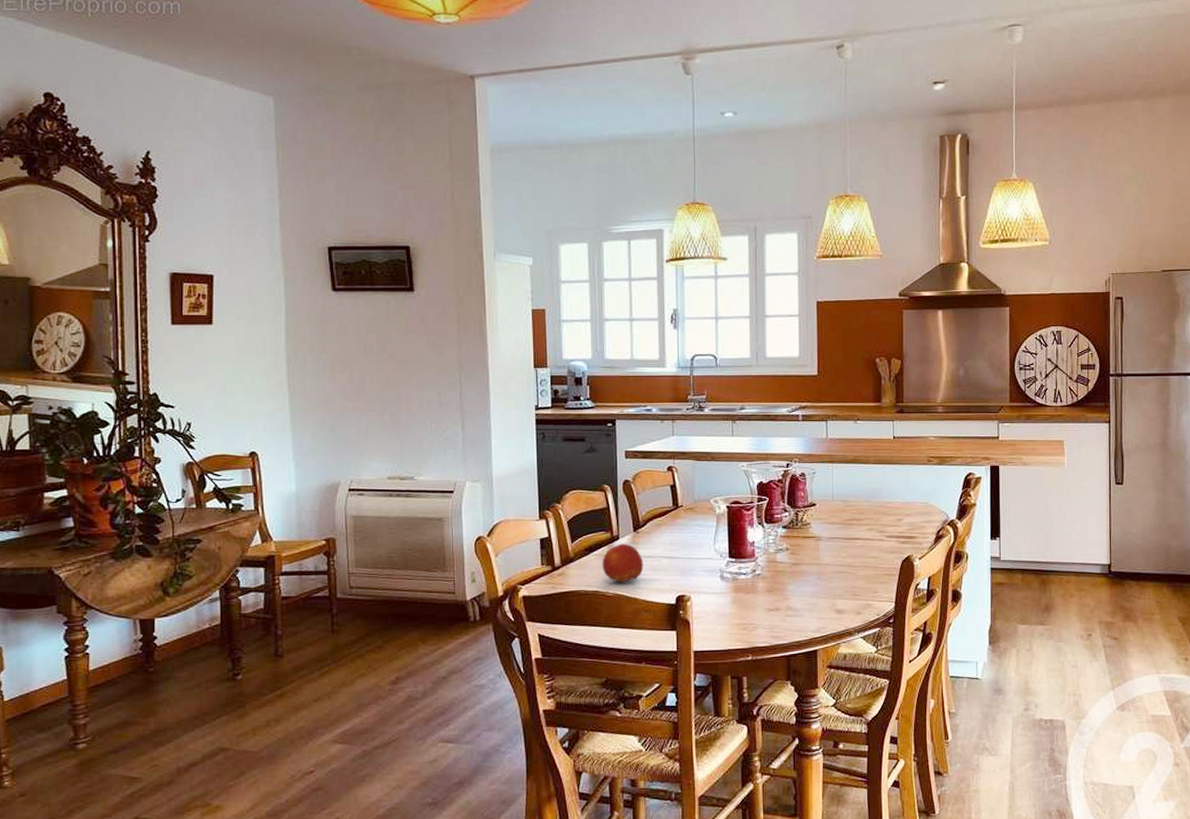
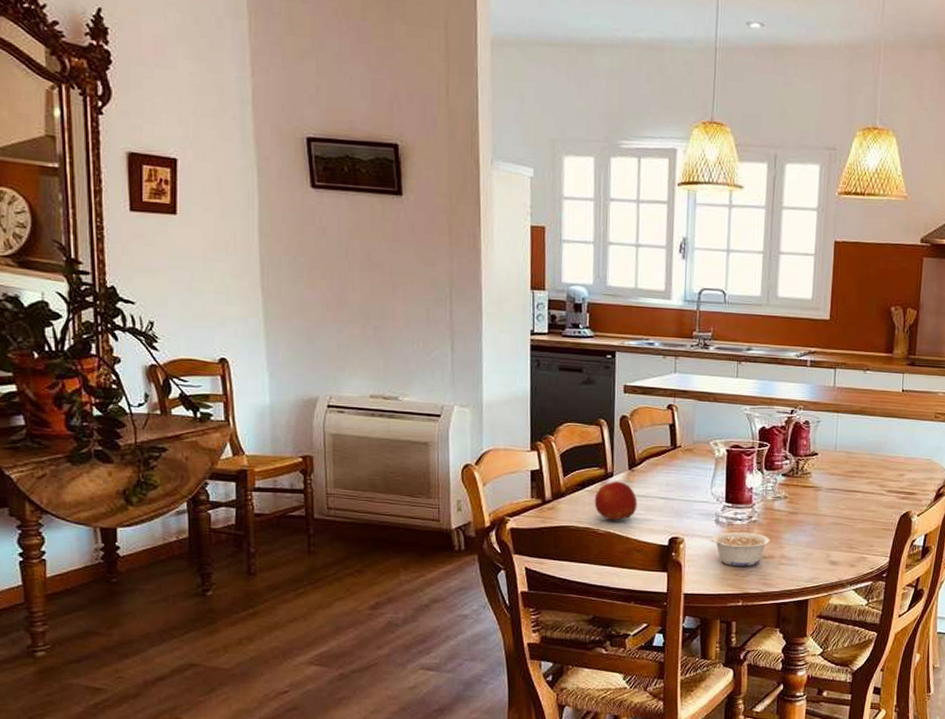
legume: none [715,585,775,621] -> present [709,531,770,567]

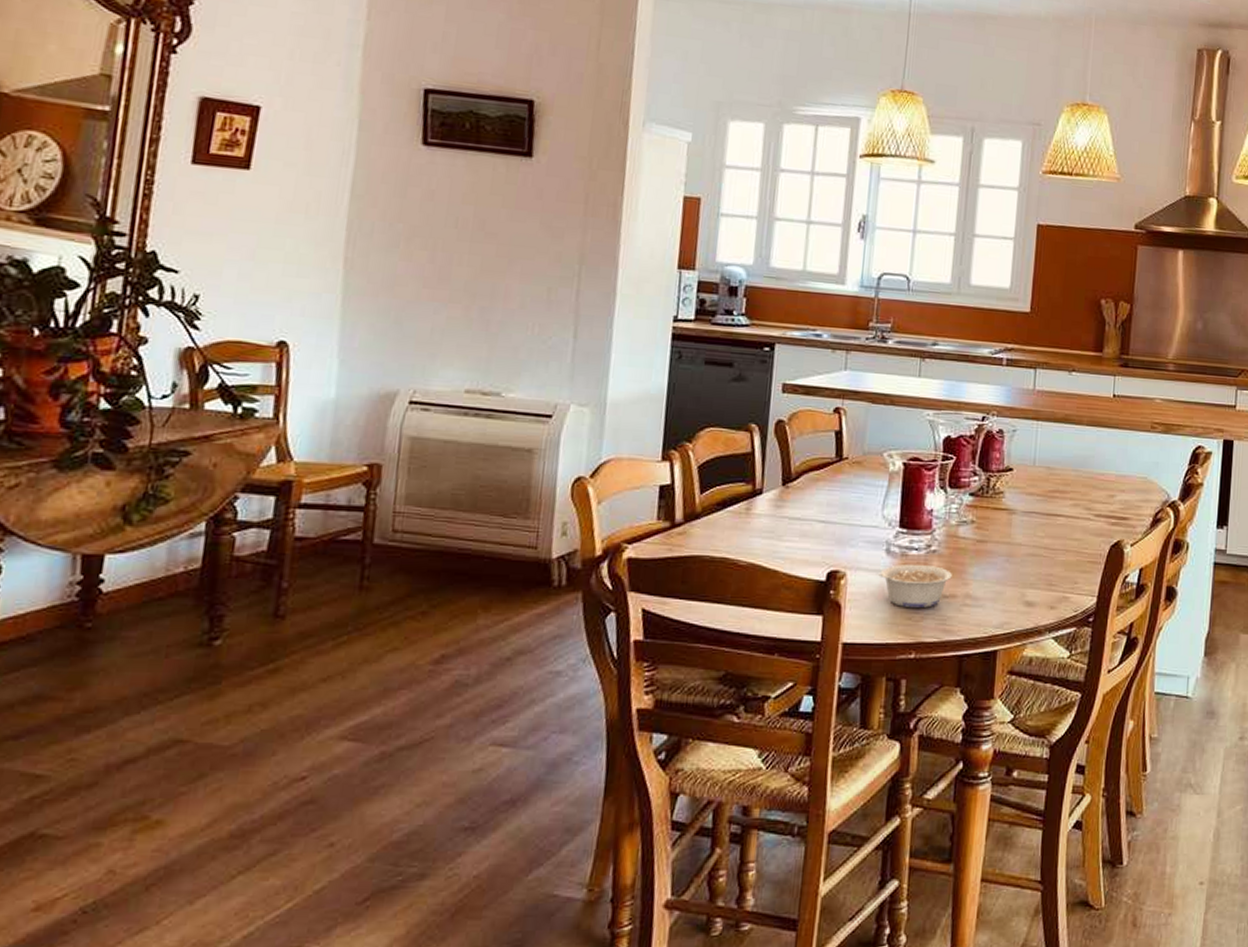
fruit: present [594,481,638,522] -> none [736,499,791,551]

